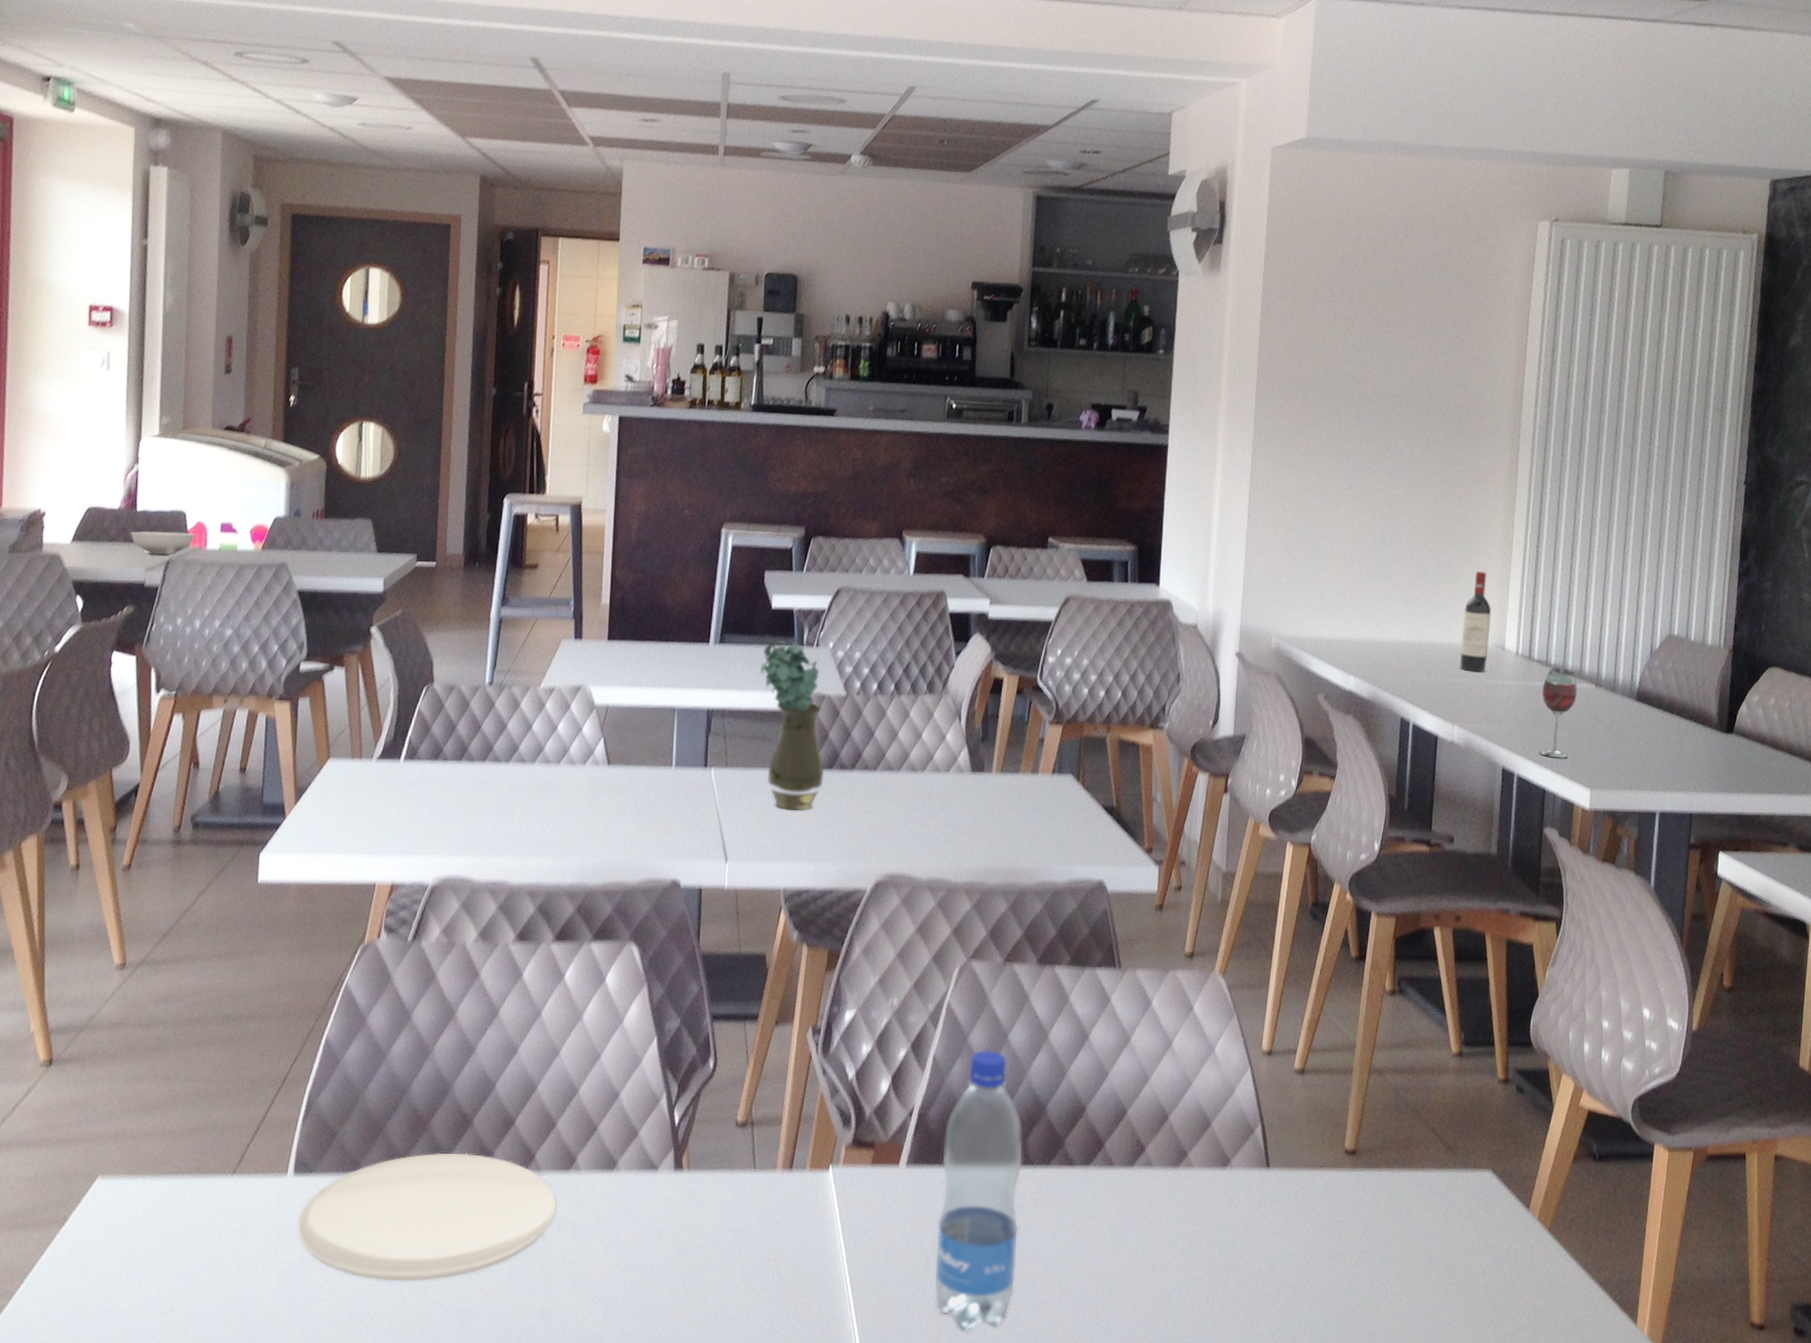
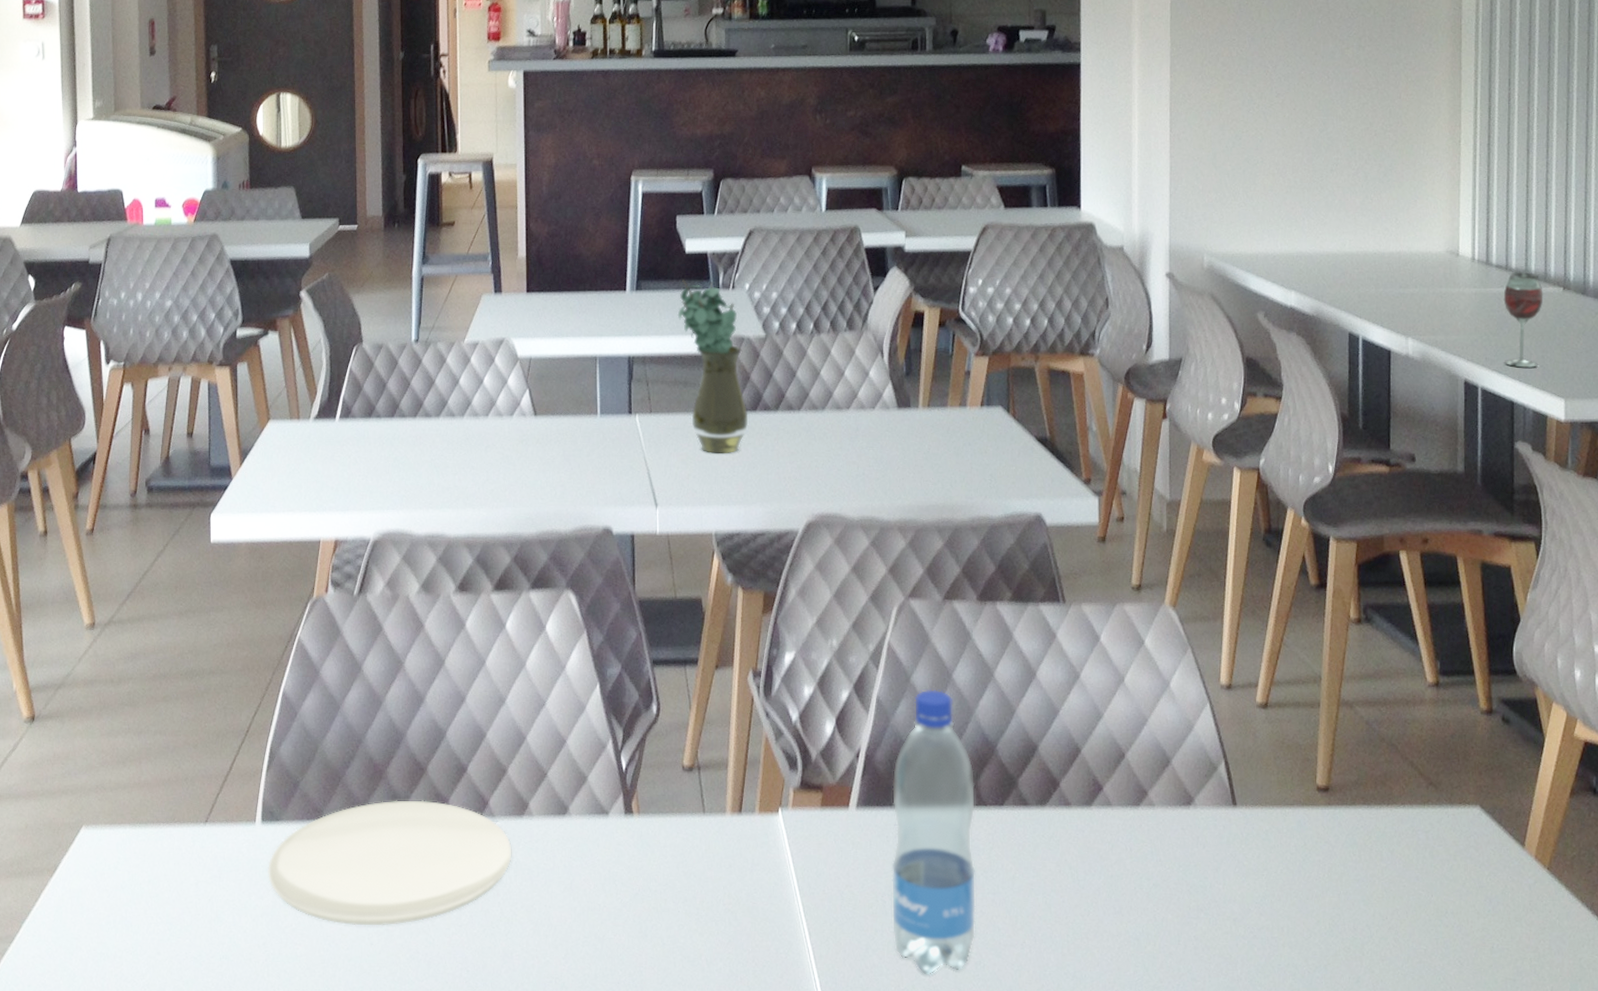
bowl: present [130,531,195,555] -> none [73,209,132,232]
wine bottle: present [1460,571,1491,673] -> none [1410,174,1442,281]

